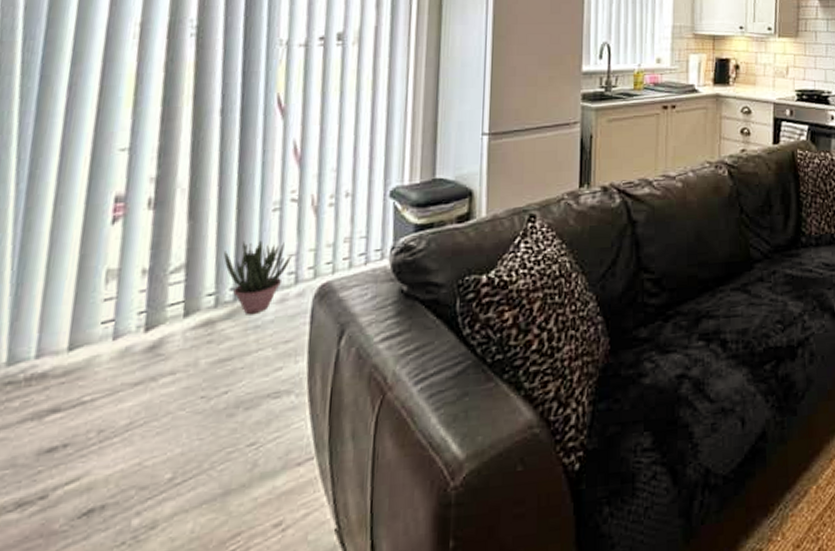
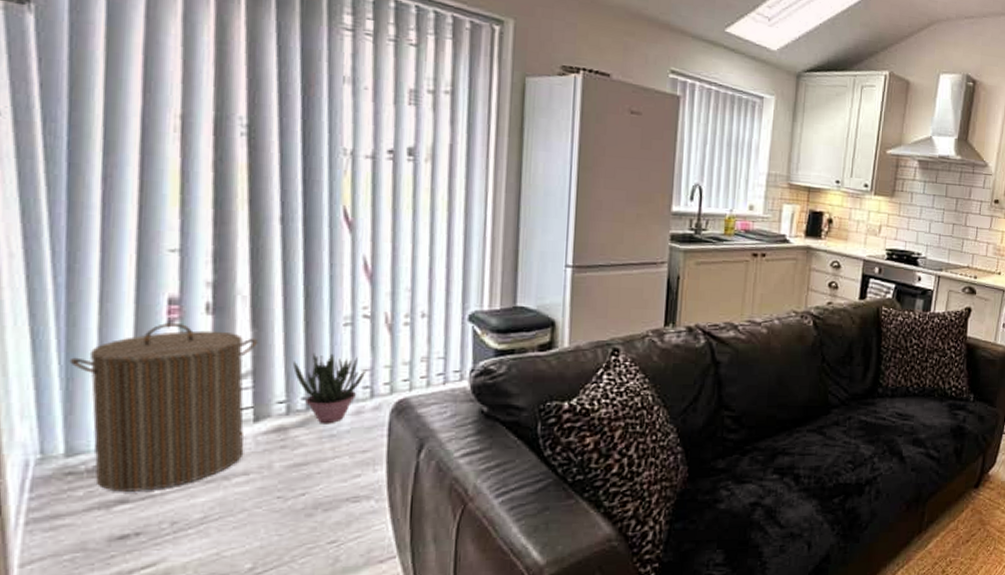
laundry hamper: none [21,221,193,400] -> present [69,323,258,492]

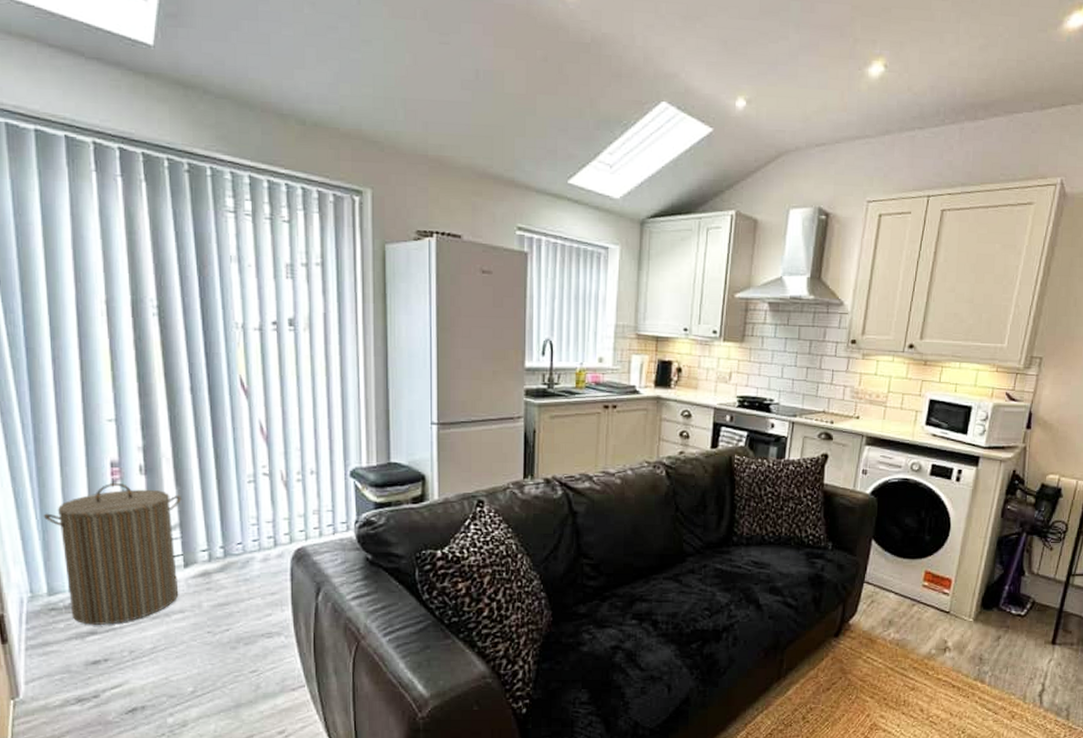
potted plant: present [292,352,365,424] -> none [209,507,269,570]

